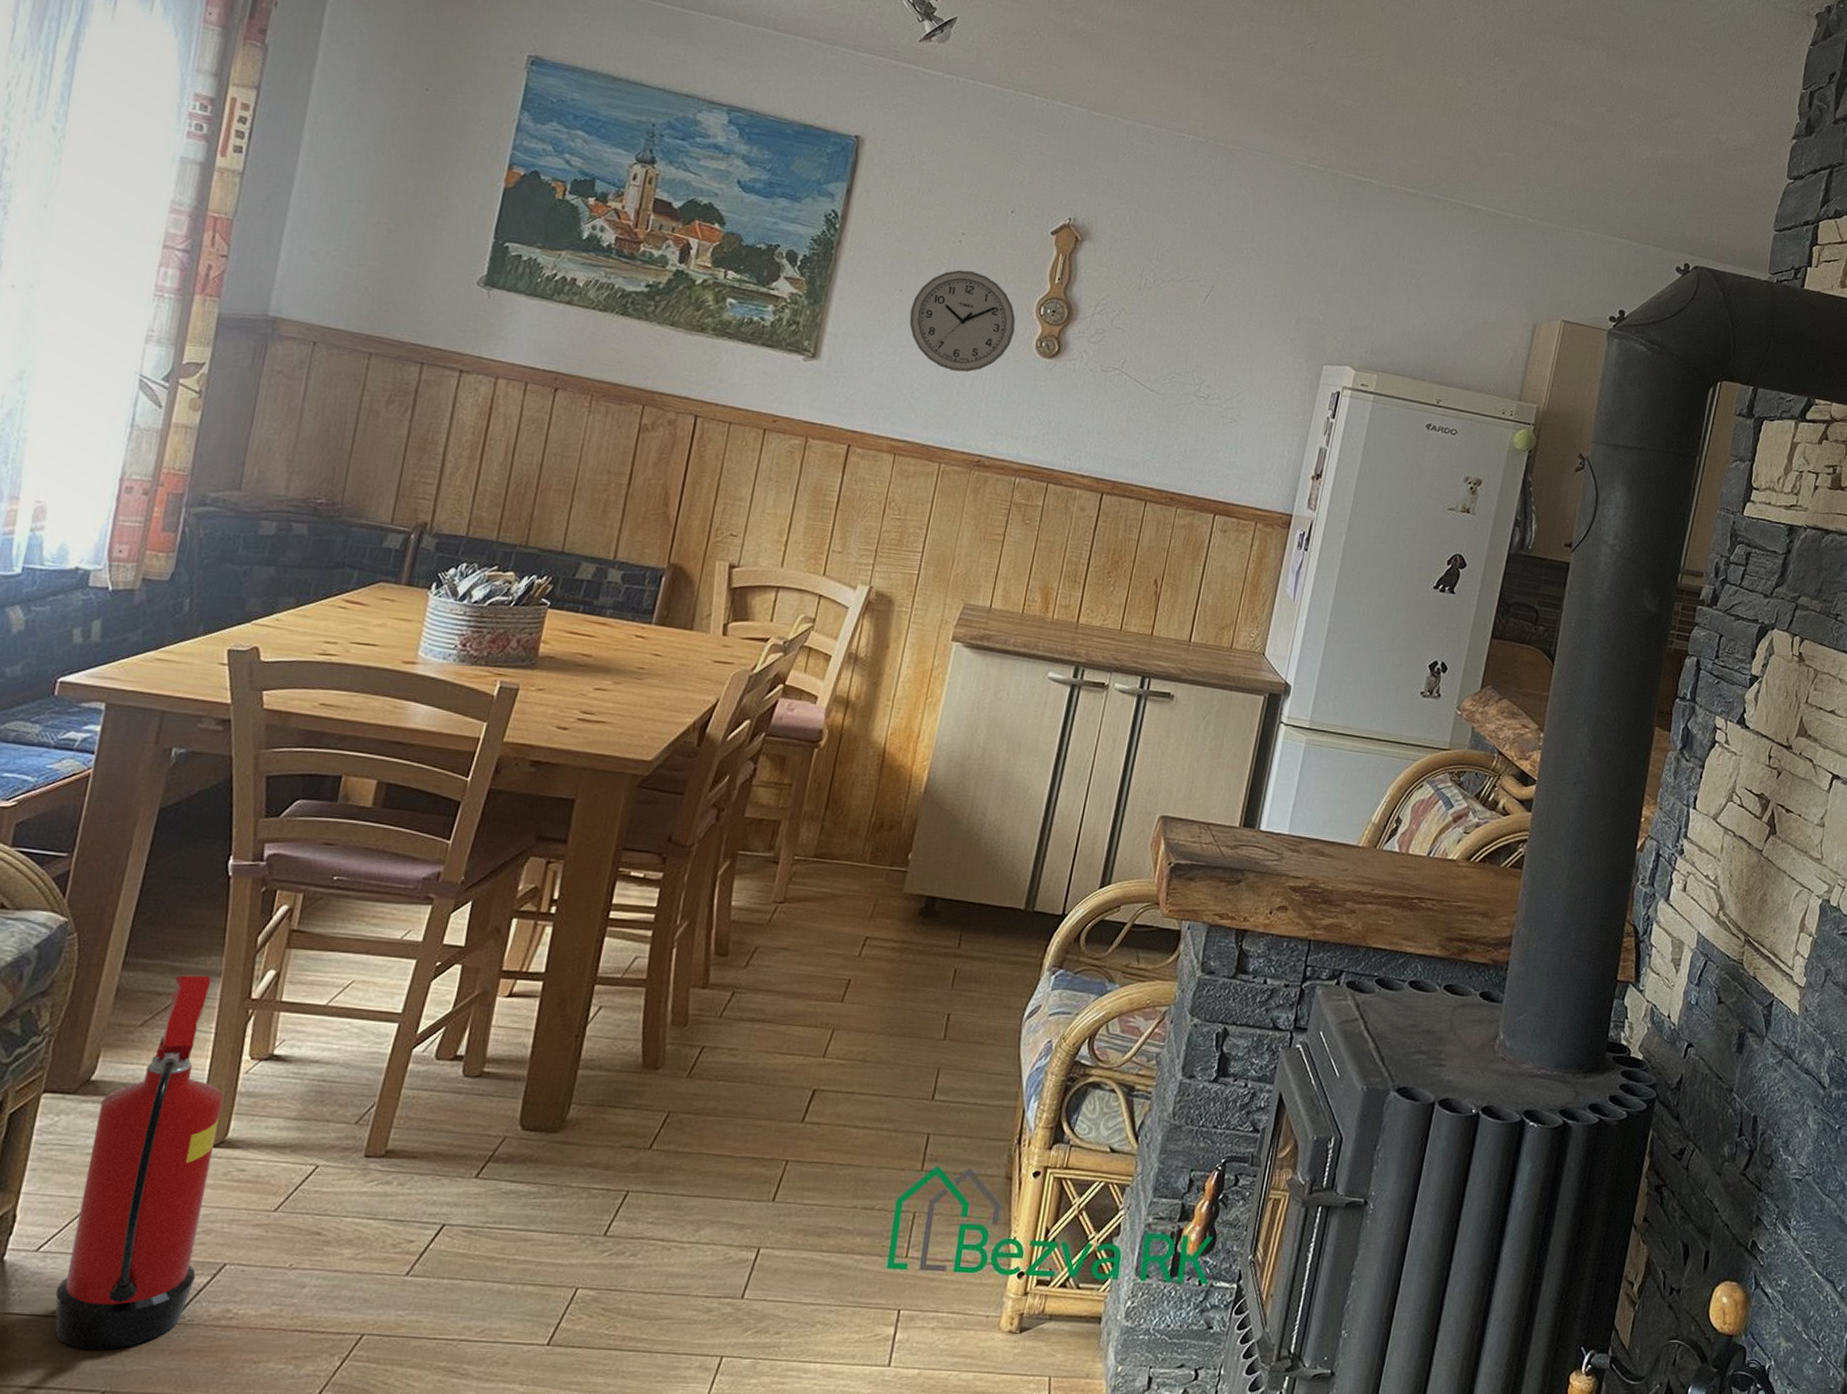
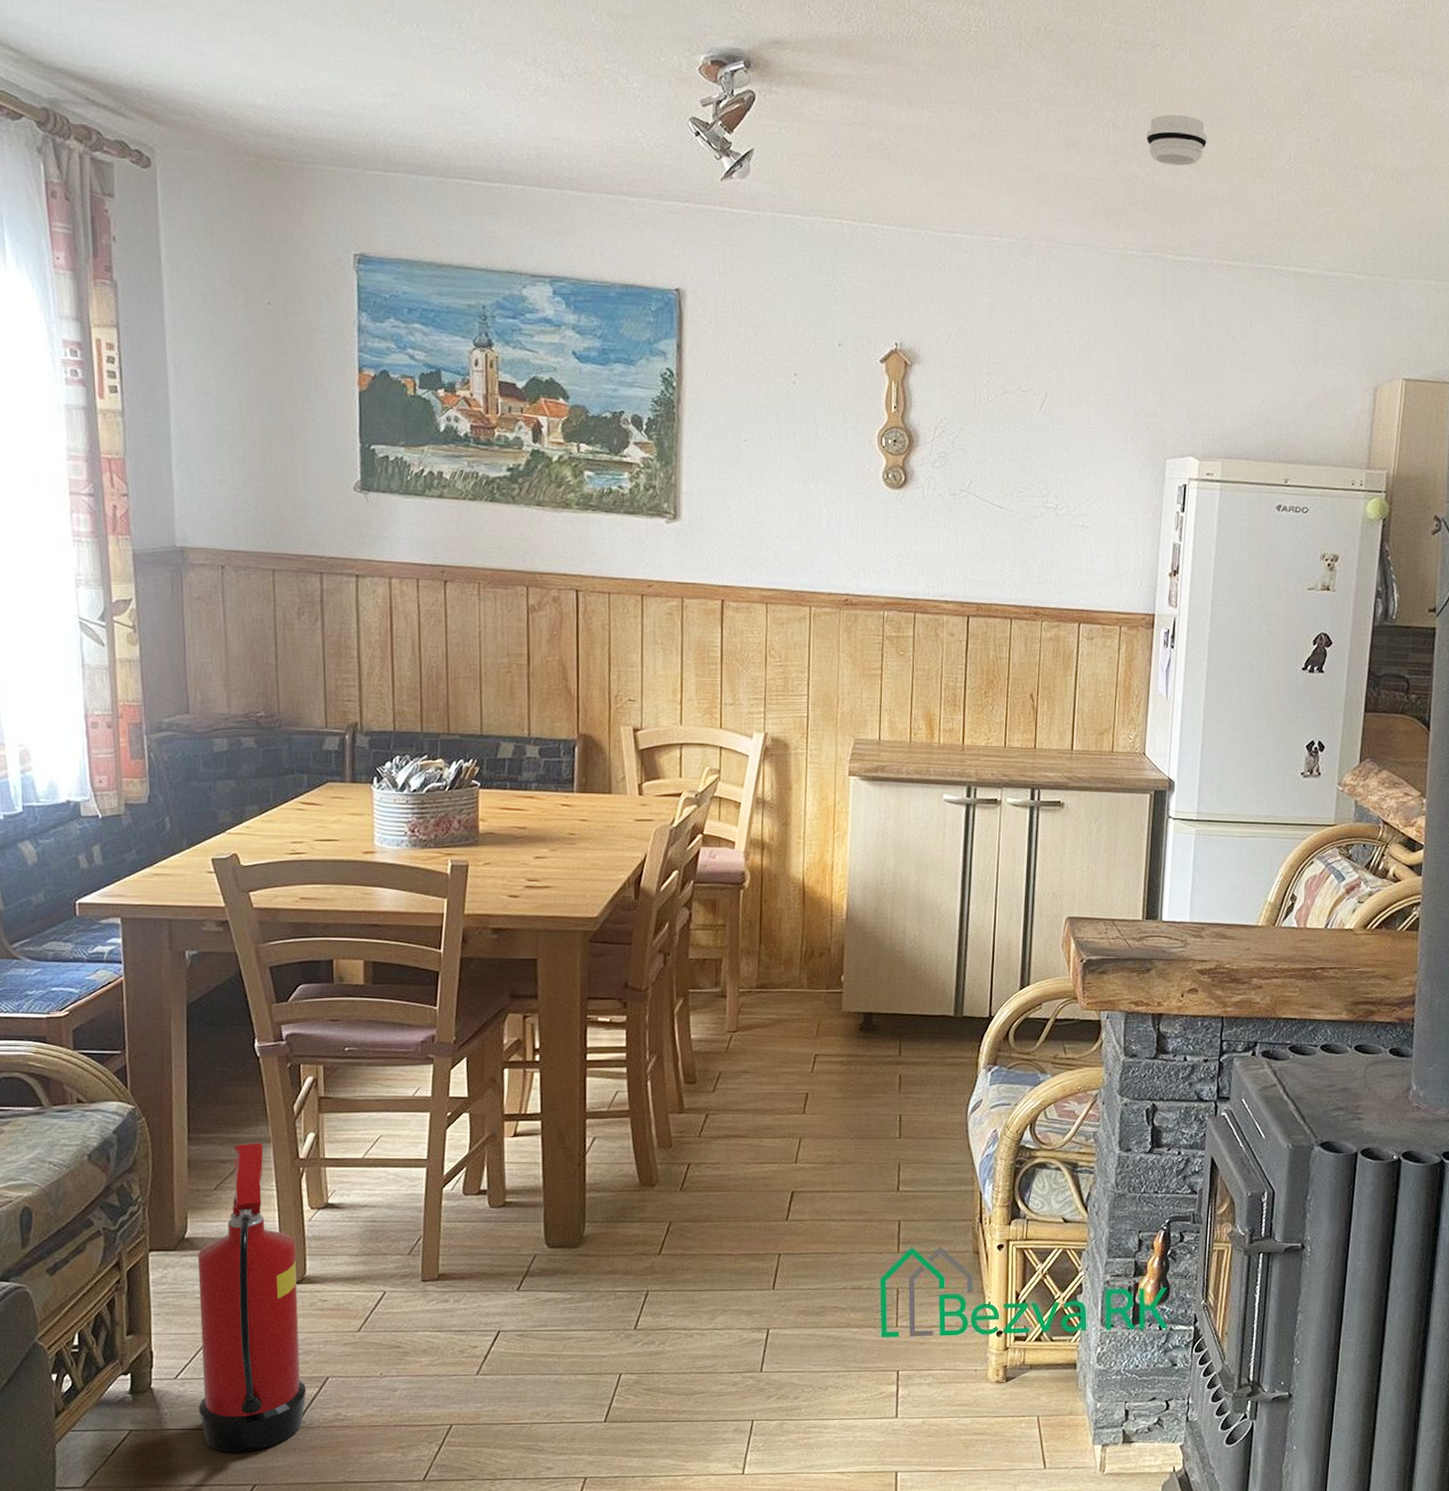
wall clock: present [909,269,1016,372] -> none [758,411,861,514]
smoke detector: none [1342,46,1401,96] -> present [1147,115,1208,166]

